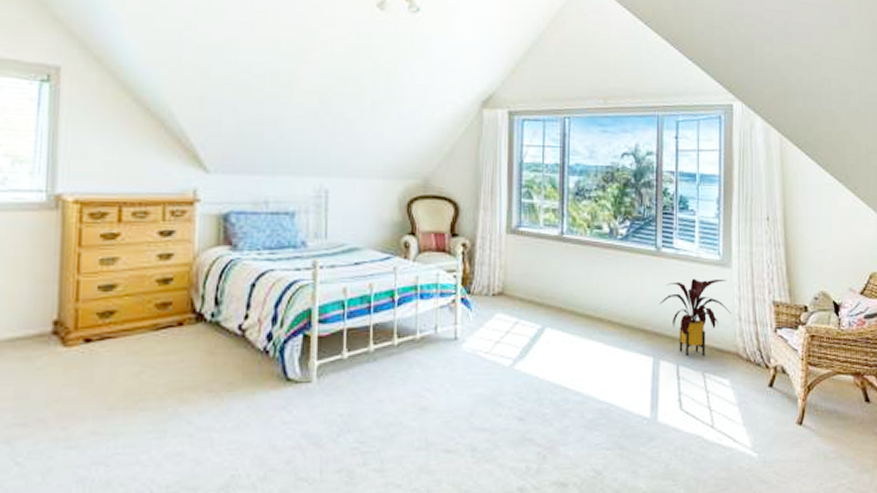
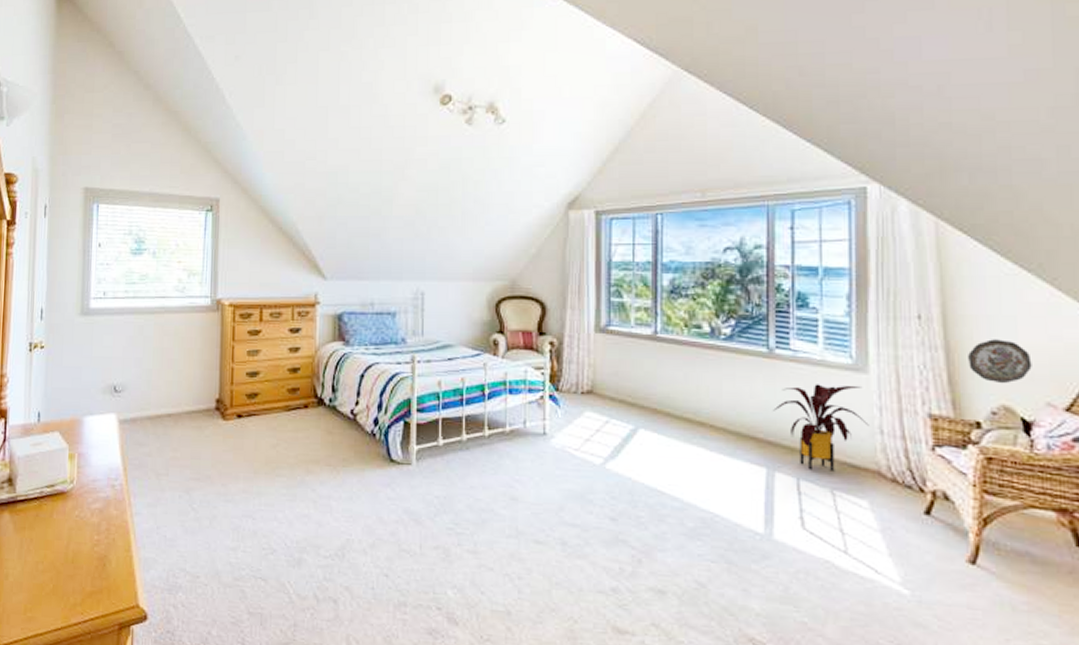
decorative plate: none [800,237,841,274] -> present [968,339,1032,384]

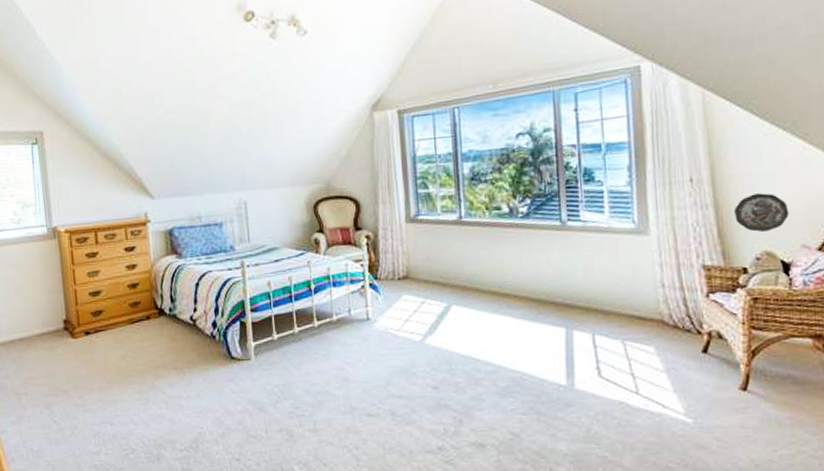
house plant: present [773,384,869,472] -> none [568,247,652,326]

